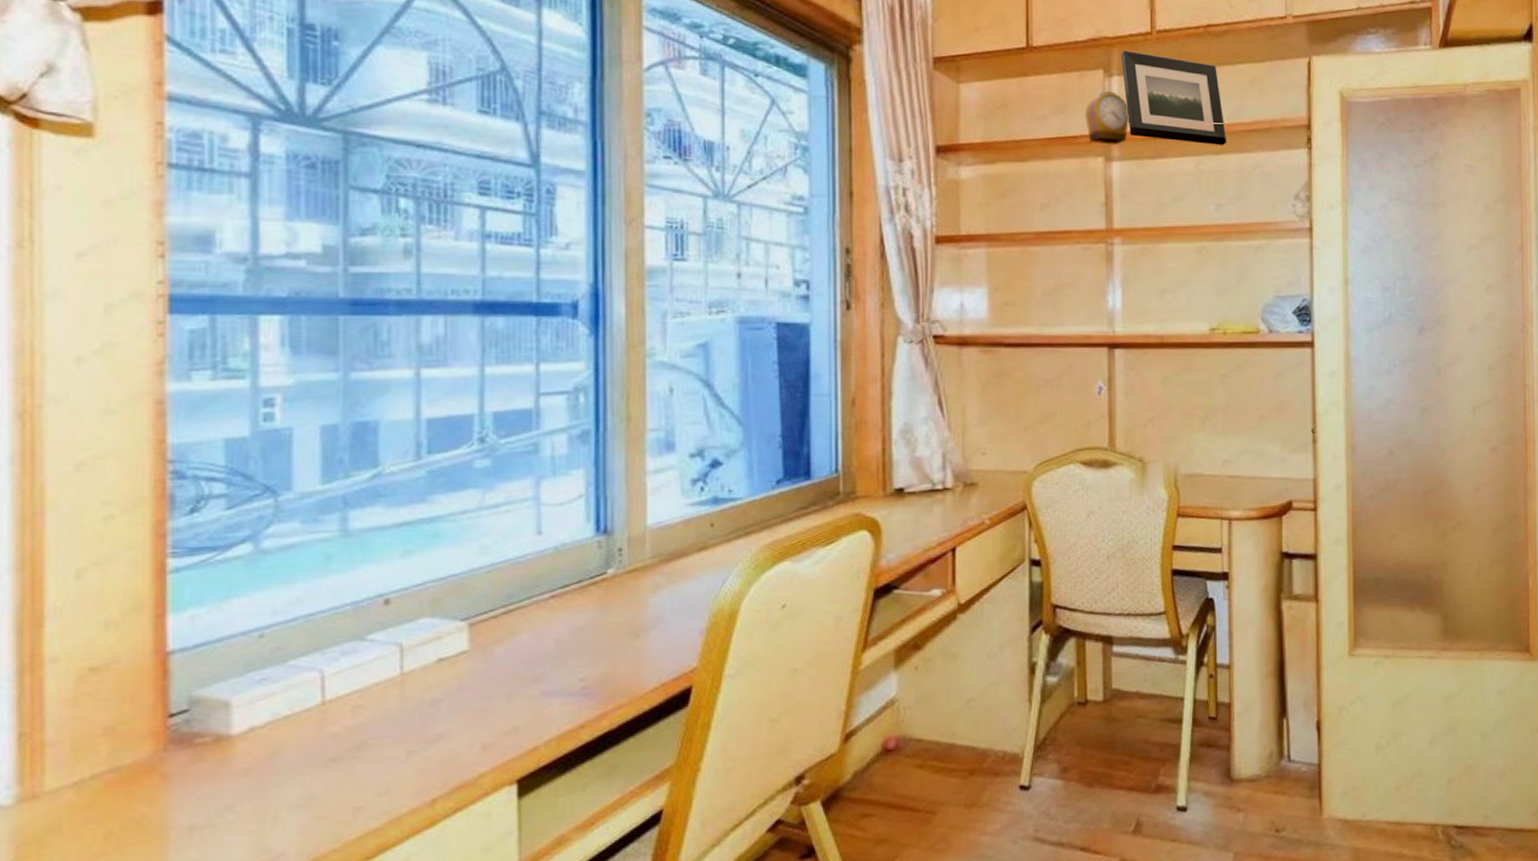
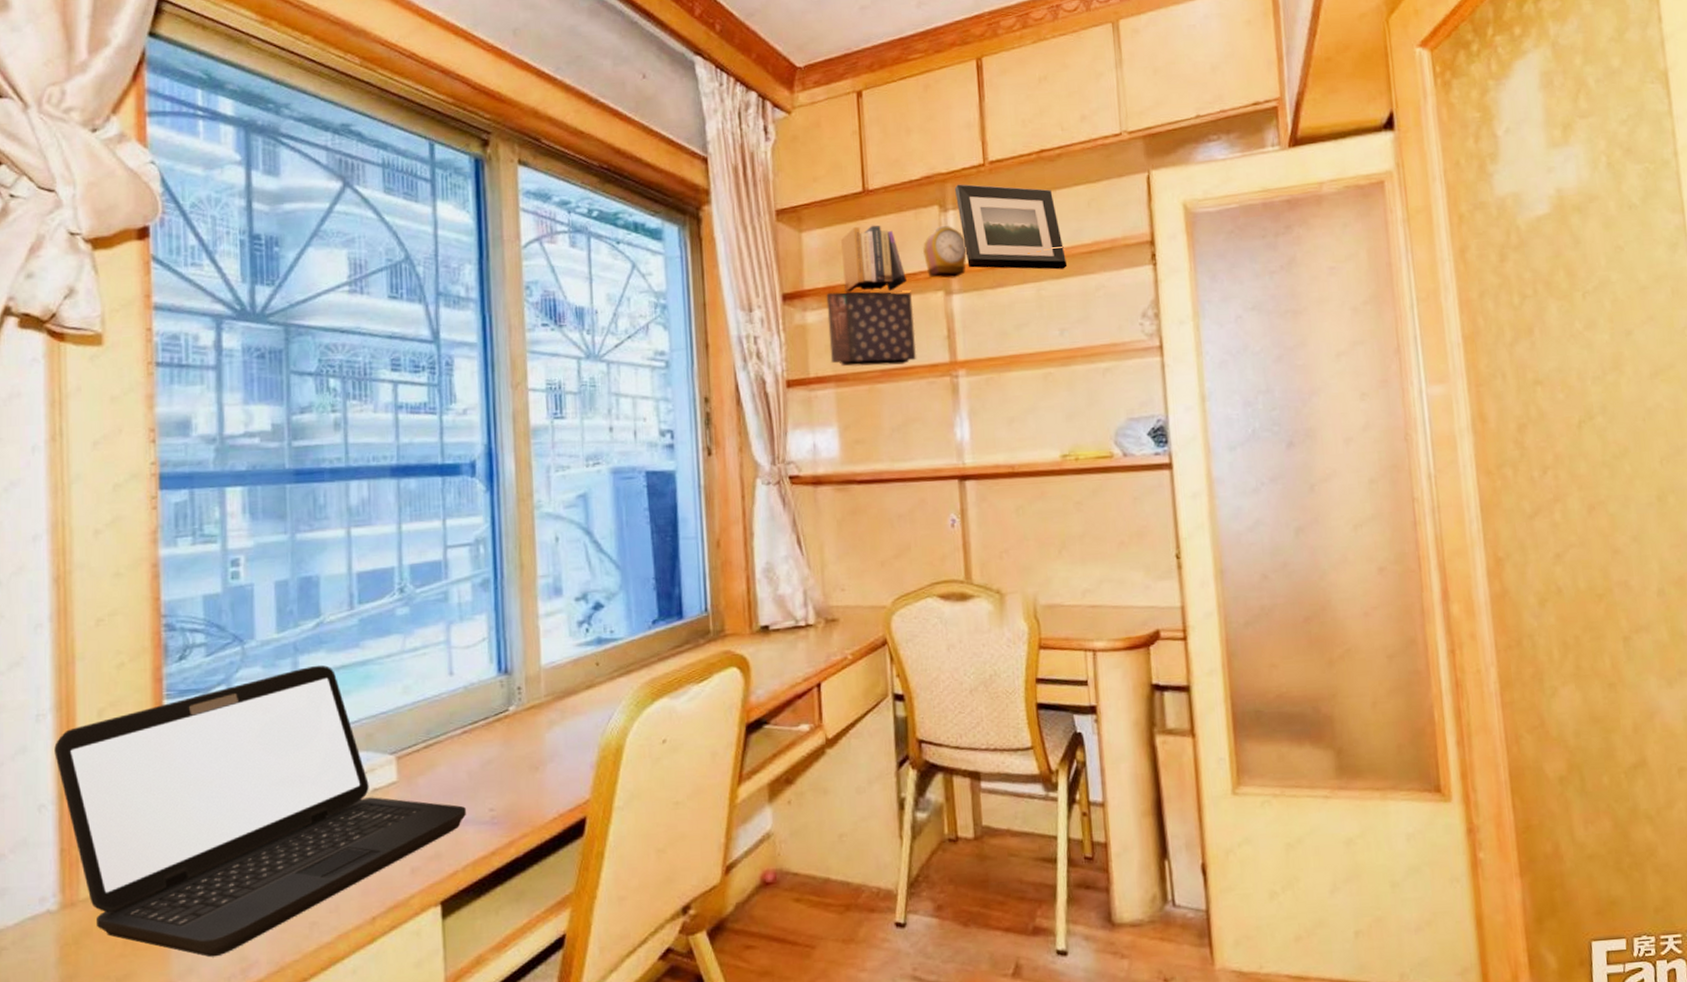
laptop: none [13,521,551,851] -> present [54,665,466,957]
books: none [982,149,1073,229] -> present [826,291,917,367]
books: none [1001,83,1067,153] -> present [841,225,907,292]

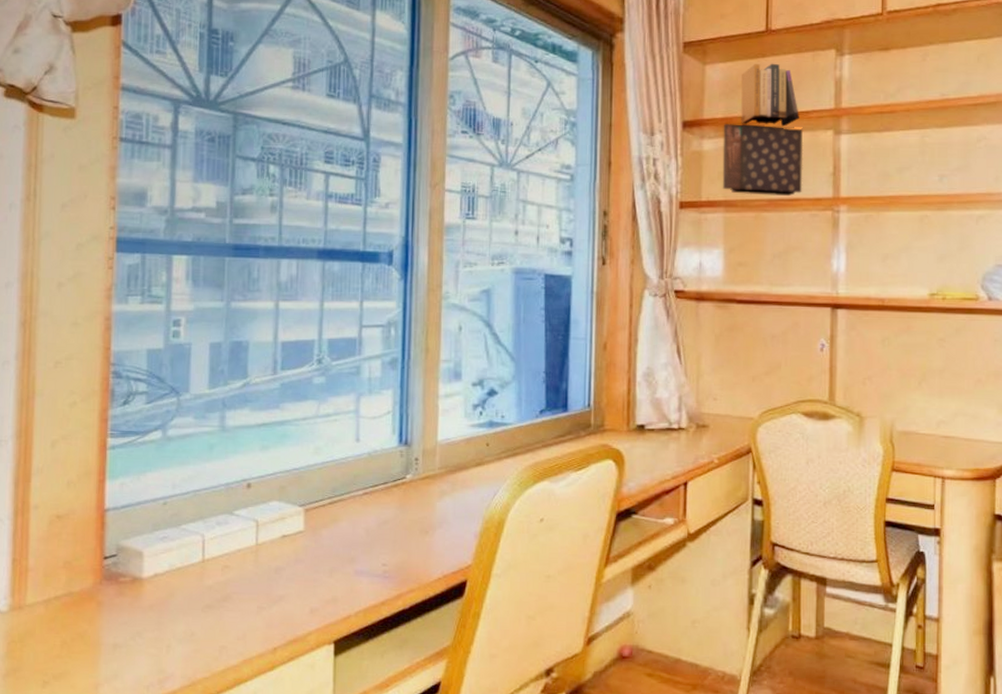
laptop: present [54,665,466,957] -> none [13,421,362,667]
alarm clock: present [922,225,967,279] -> none [816,68,858,119]
picture frame: present [954,184,1068,270] -> none [852,30,953,119]

